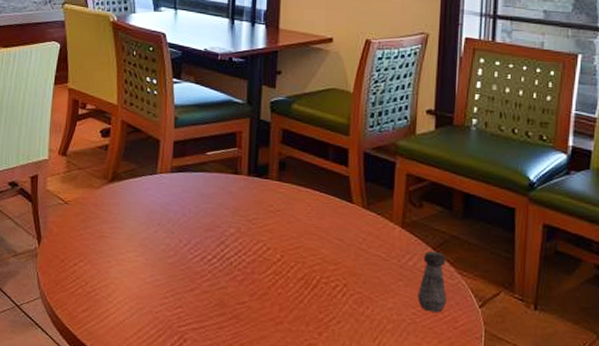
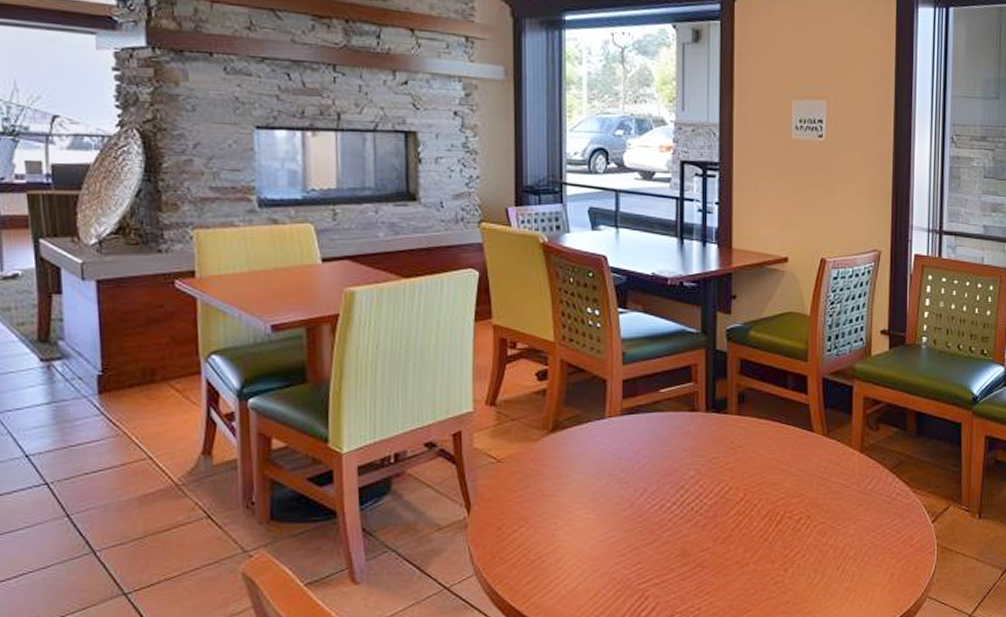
salt shaker: present [417,251,447,313] -> none [877,473,903,533]

